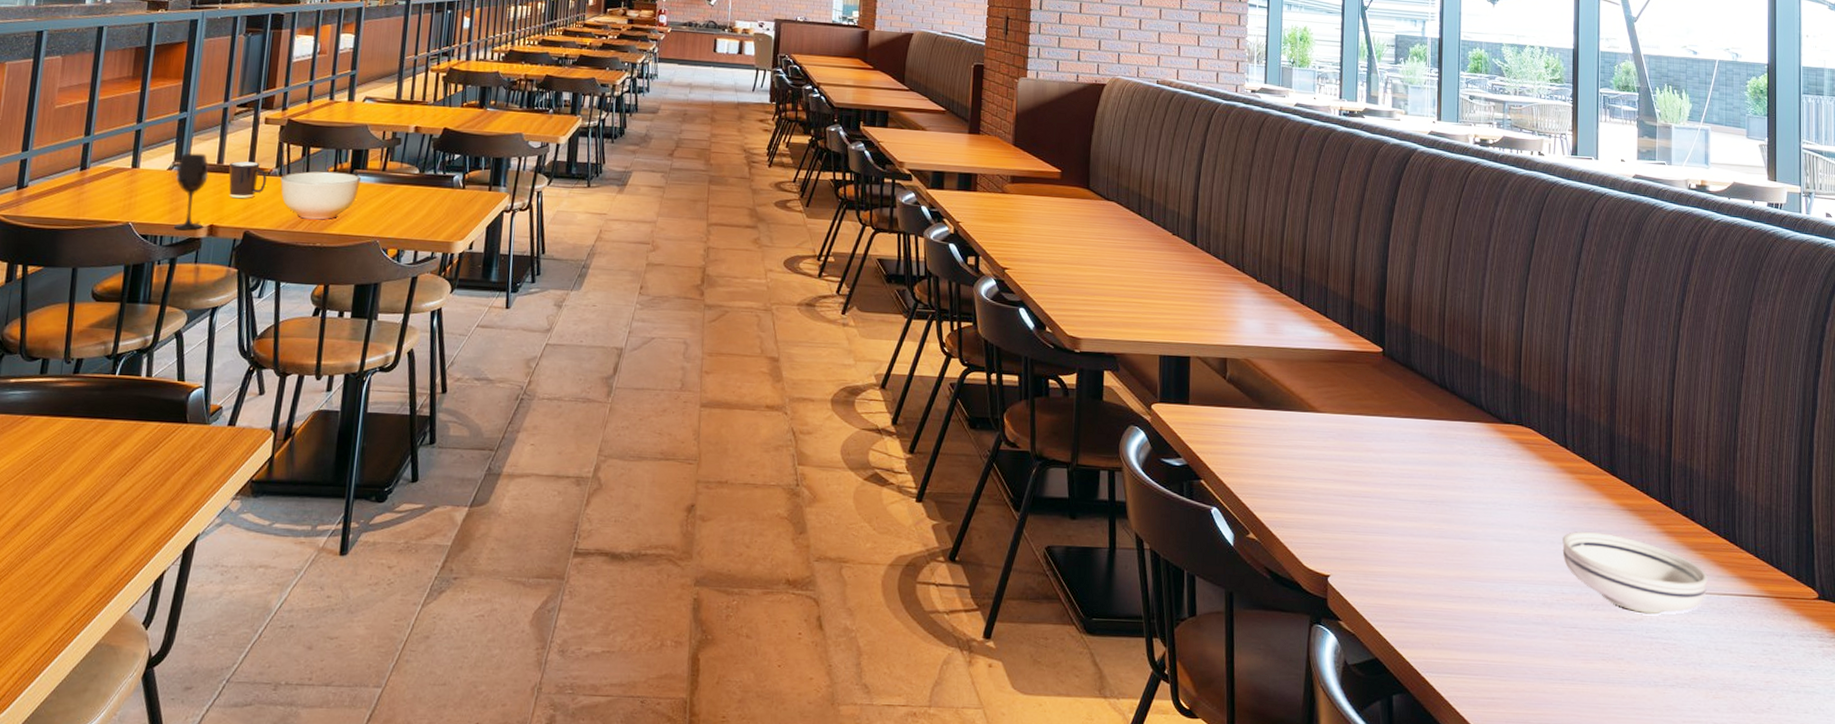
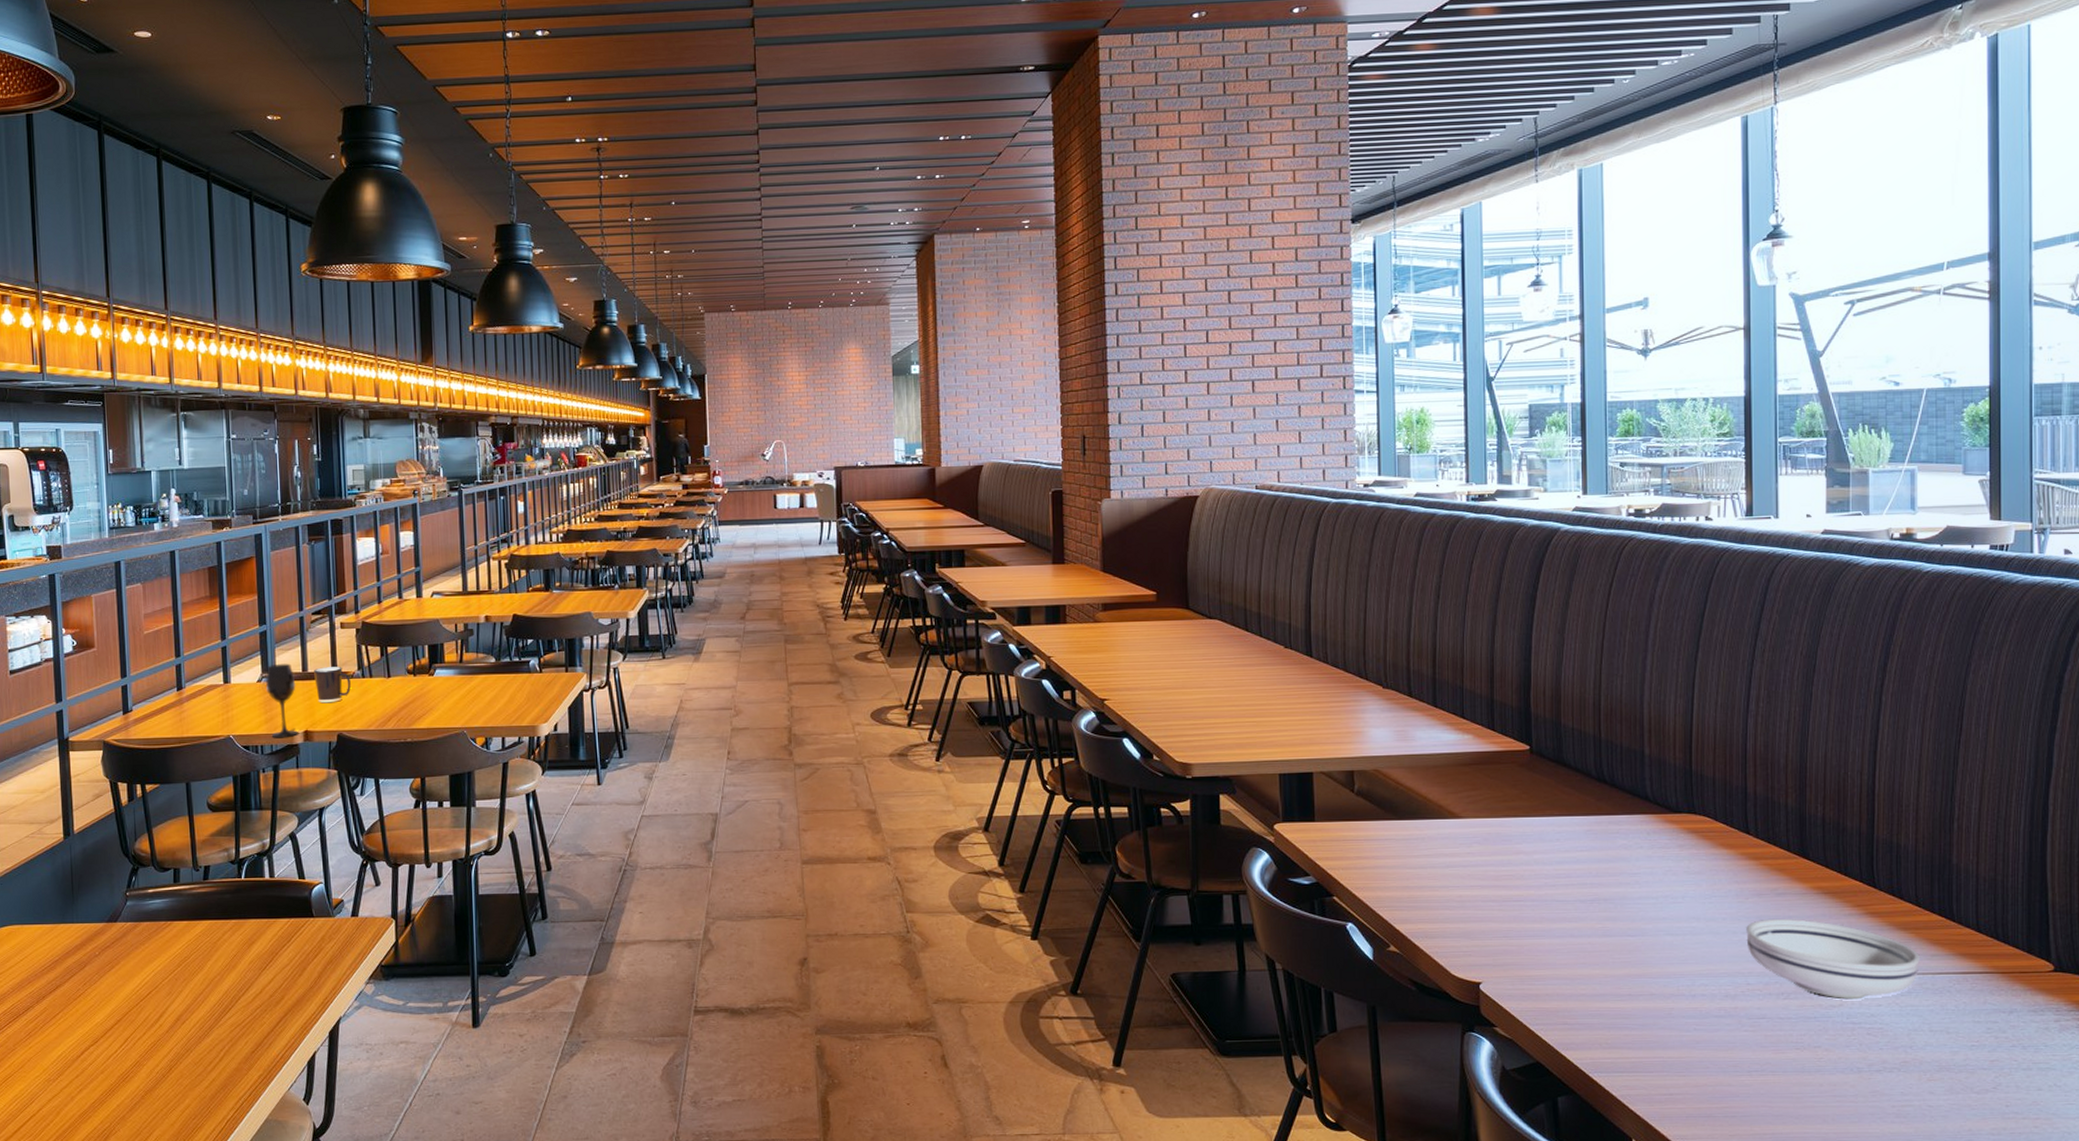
bowl: present [280,171,361,220] -> none [364,668,440,717]

